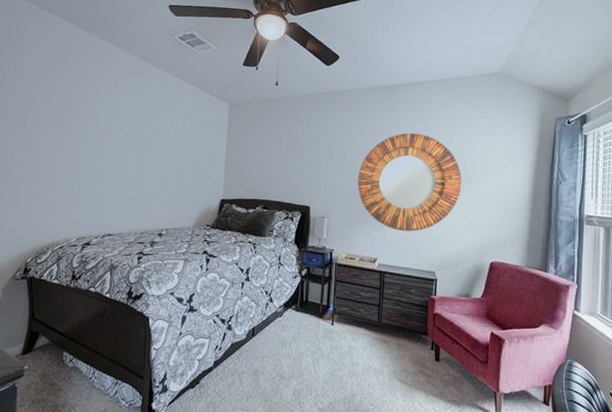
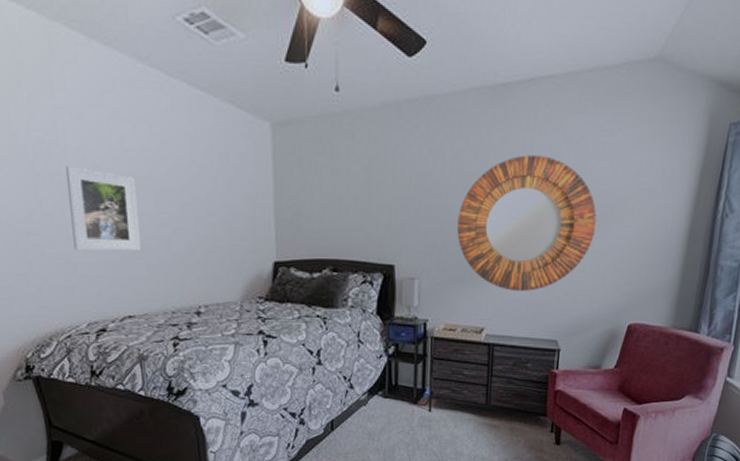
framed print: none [78,126,129,187] -> present [65,166,141,251]

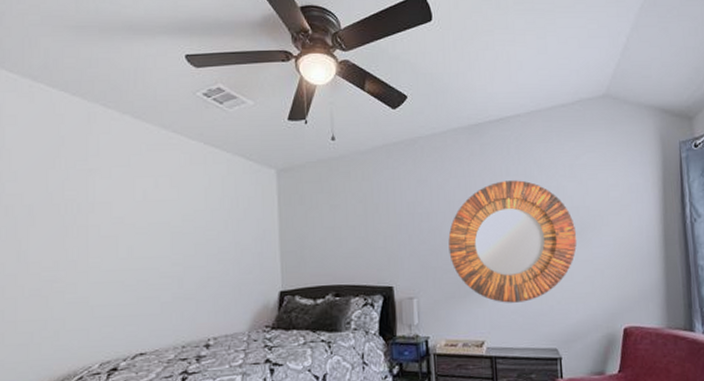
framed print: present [65,166,141,251] -> none [91,219,156,293]

